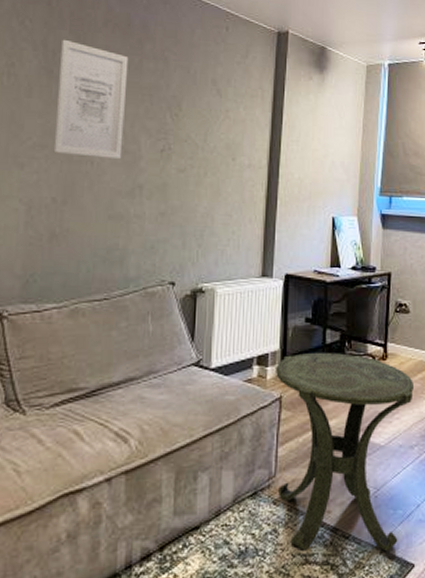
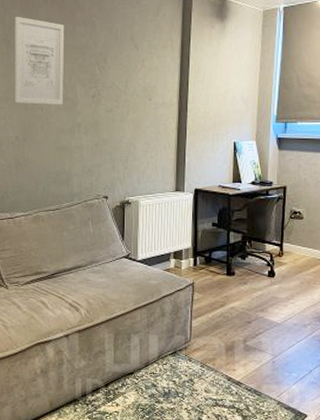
side table: present [276,353,414,551] -> none [189,250,307,402]

